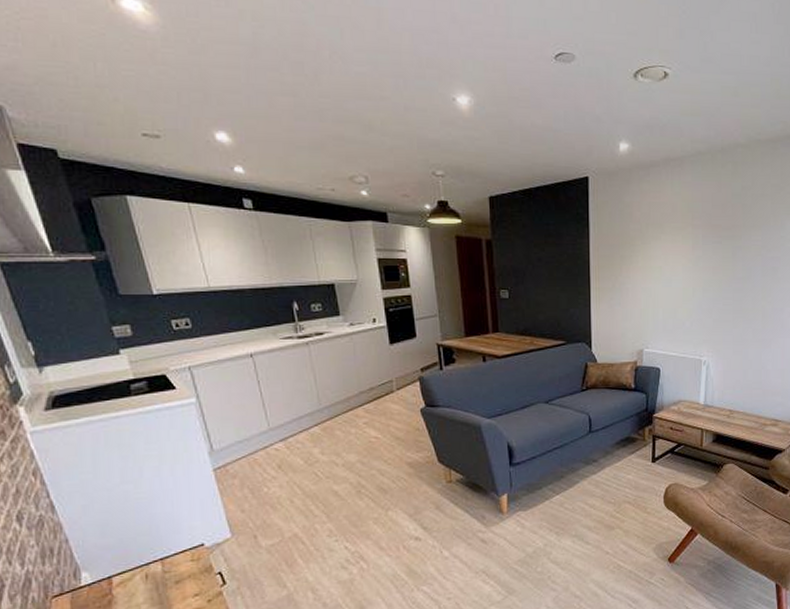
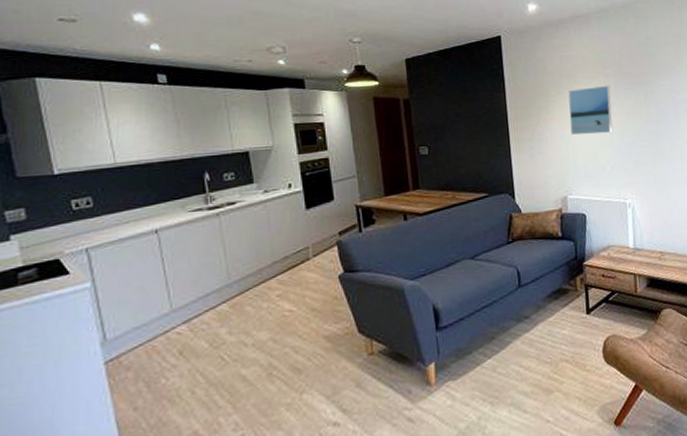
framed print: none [653,237,698,289] -> present [568,85,613,135]

